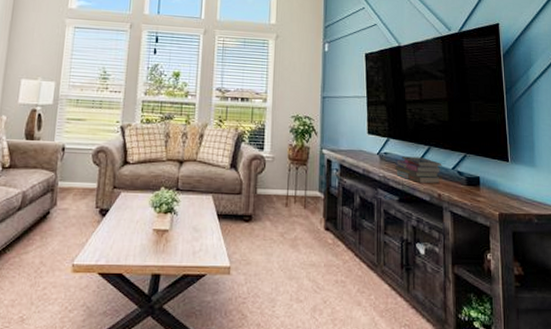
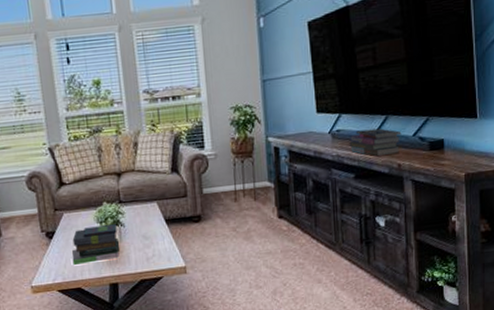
books: none [119,210,170,249] -> present [71,224,121,266]

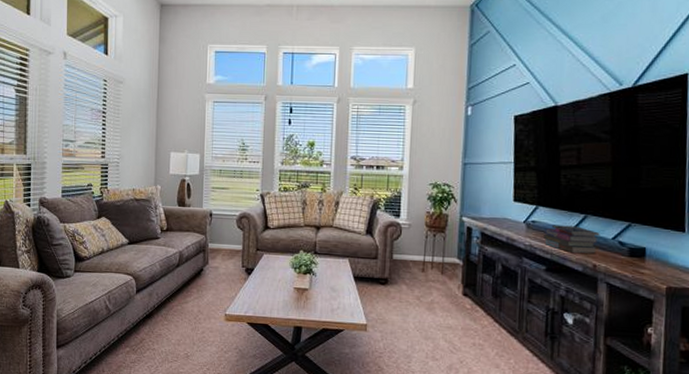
books: present [71,224,121,266] -> none [264,270,309,304]

